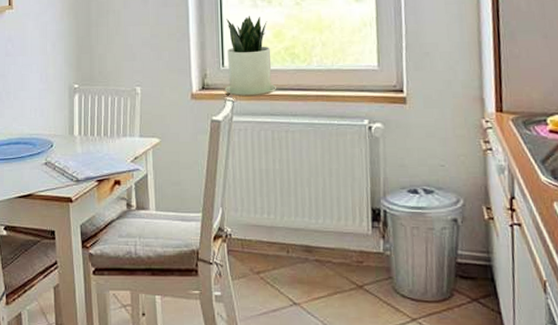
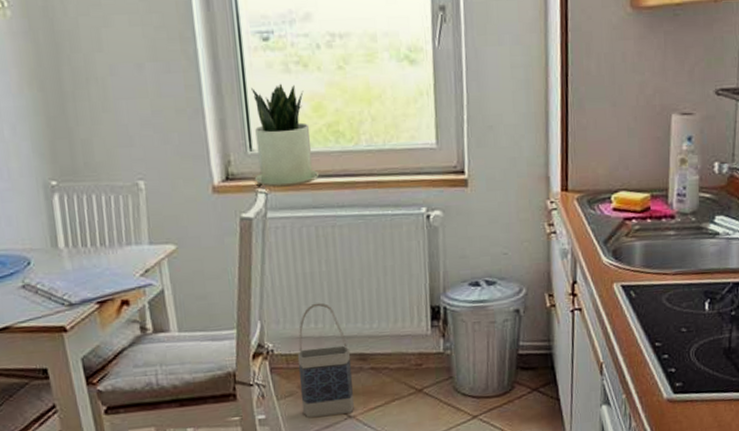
bag: none [251,196,300,300] -> present [297,302,355,418]

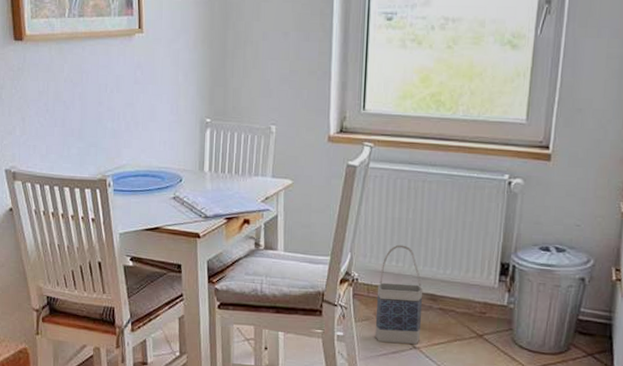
planter: present [251,83,320,188] -> none [363,56,419,143]

